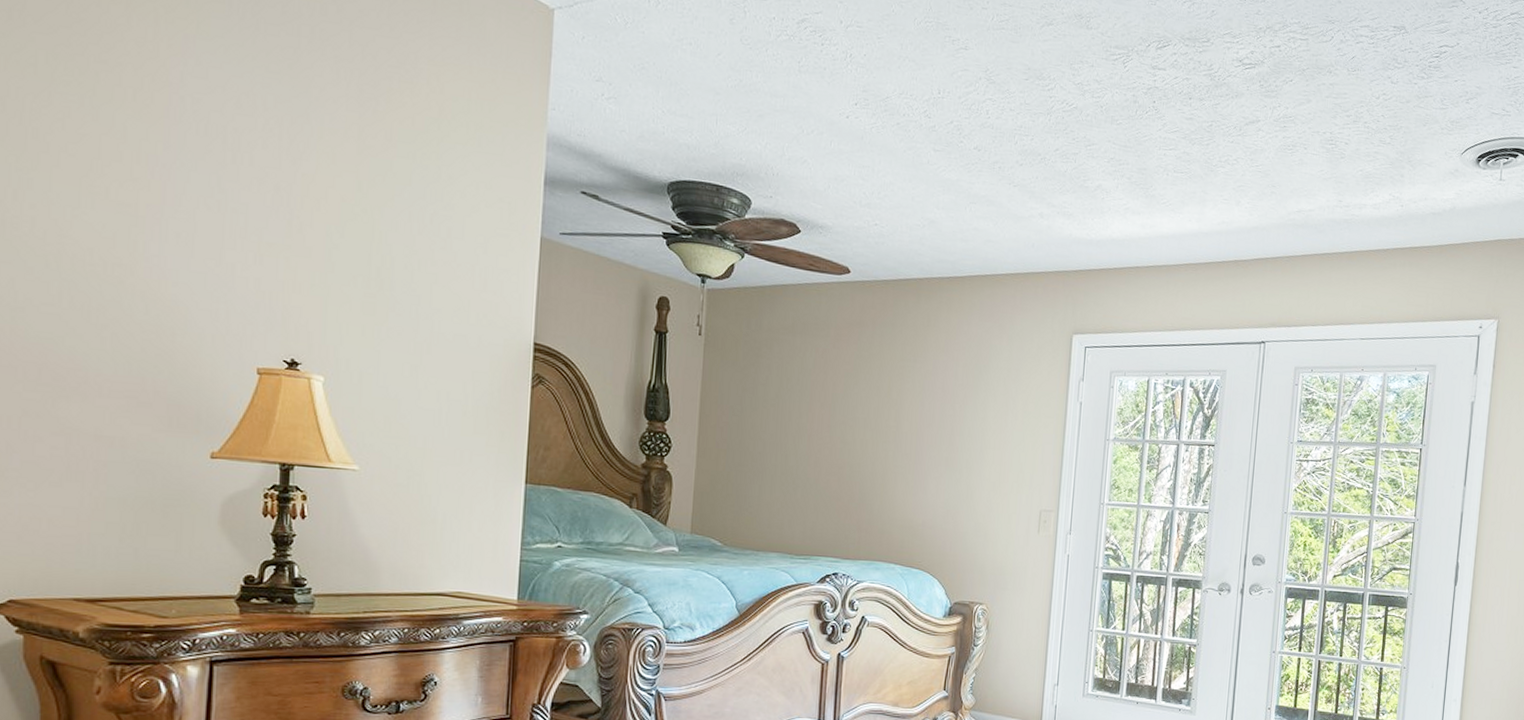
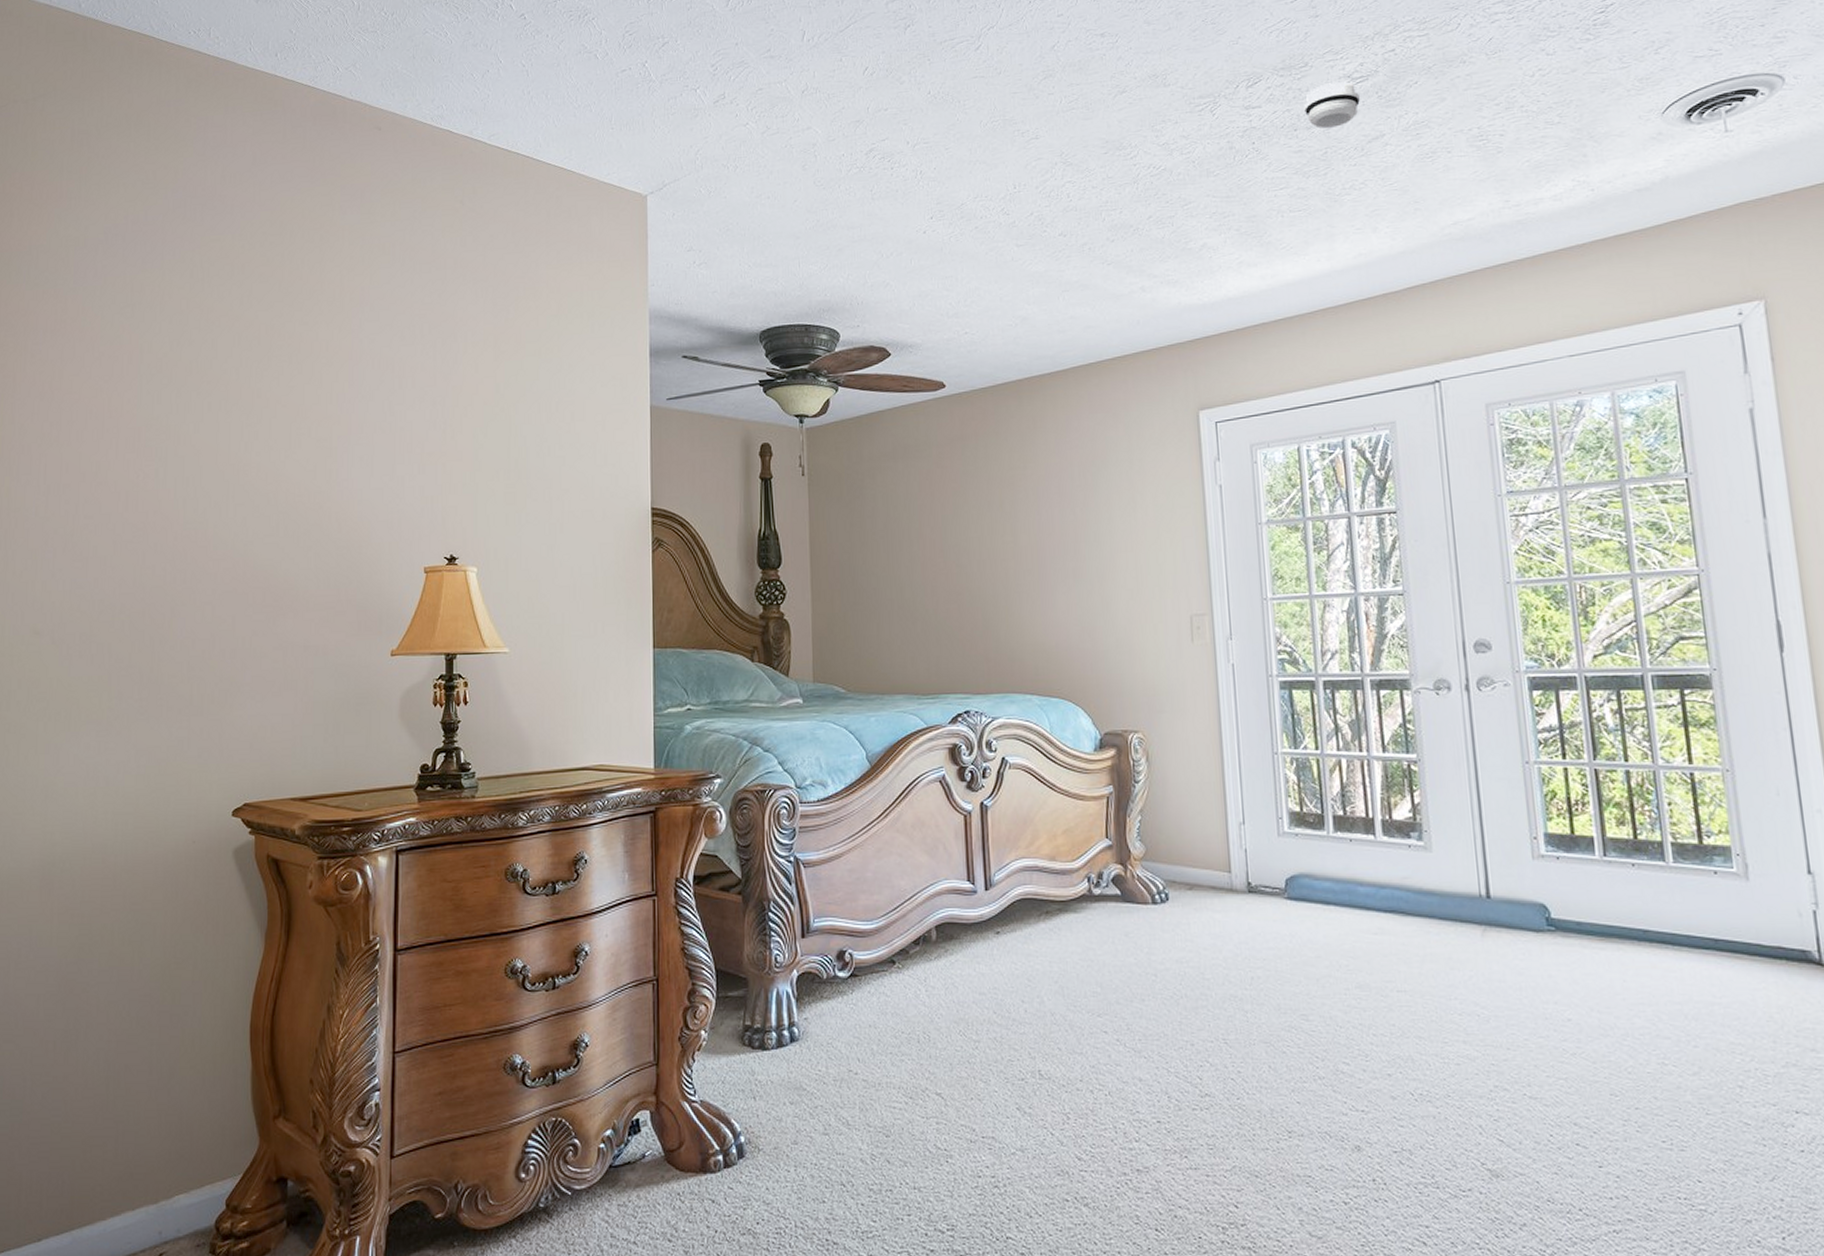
smoke detector: none [1200,62,1246,105] -> present [1304,81,1360,129]

